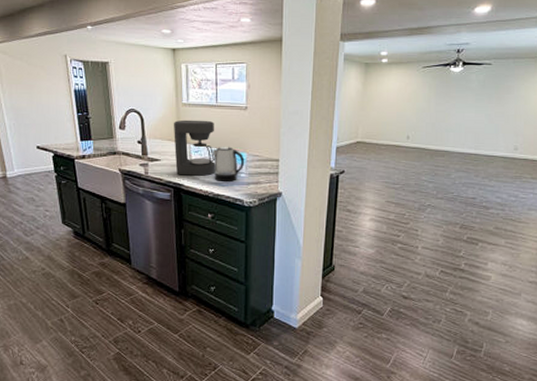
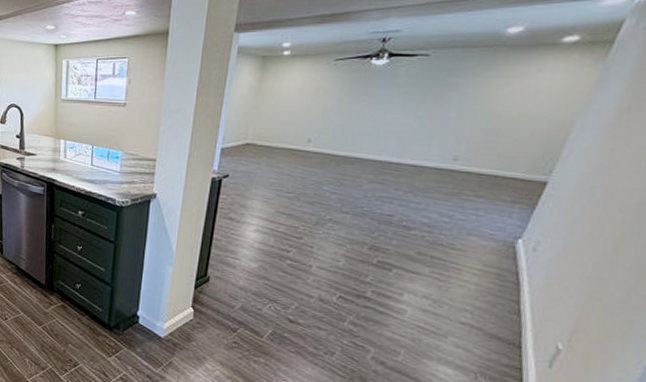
coffee maker: present [174,119,216,176] -> none [50,115,91,173]
kettle: present [212,146,245,181] -> none [87,143,120,180]

